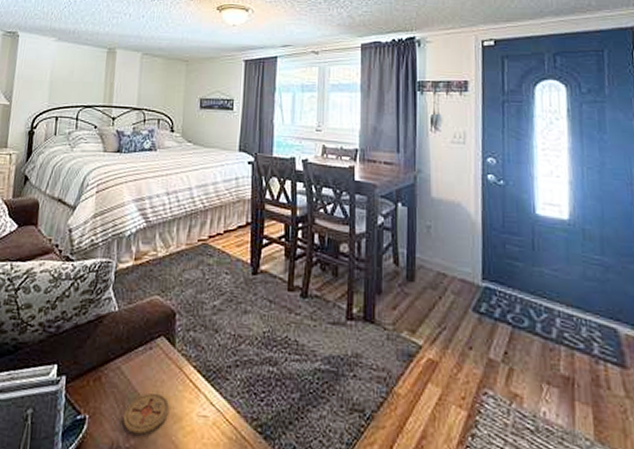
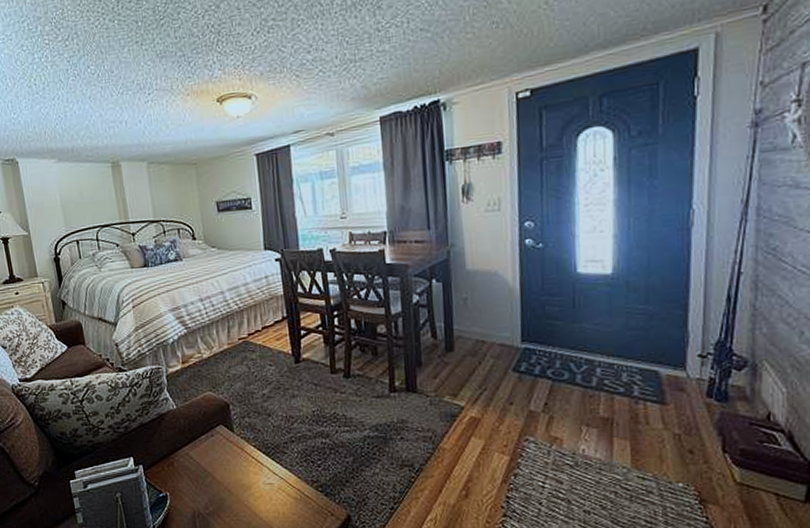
coaster: present [123,392,169,434] -> none [199,470,238,502]

